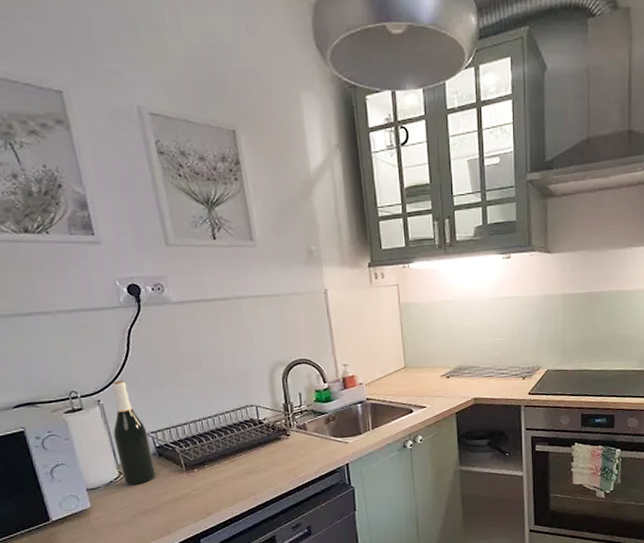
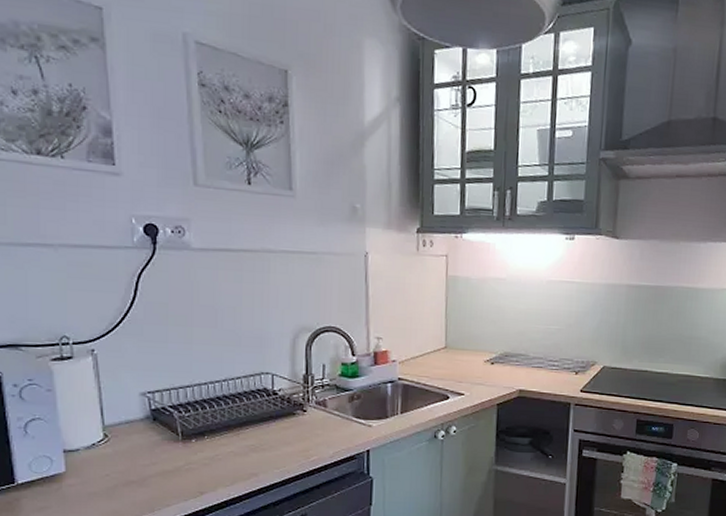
wine bottle: present [112,380,157,486] -> none [104,329,147,452]

